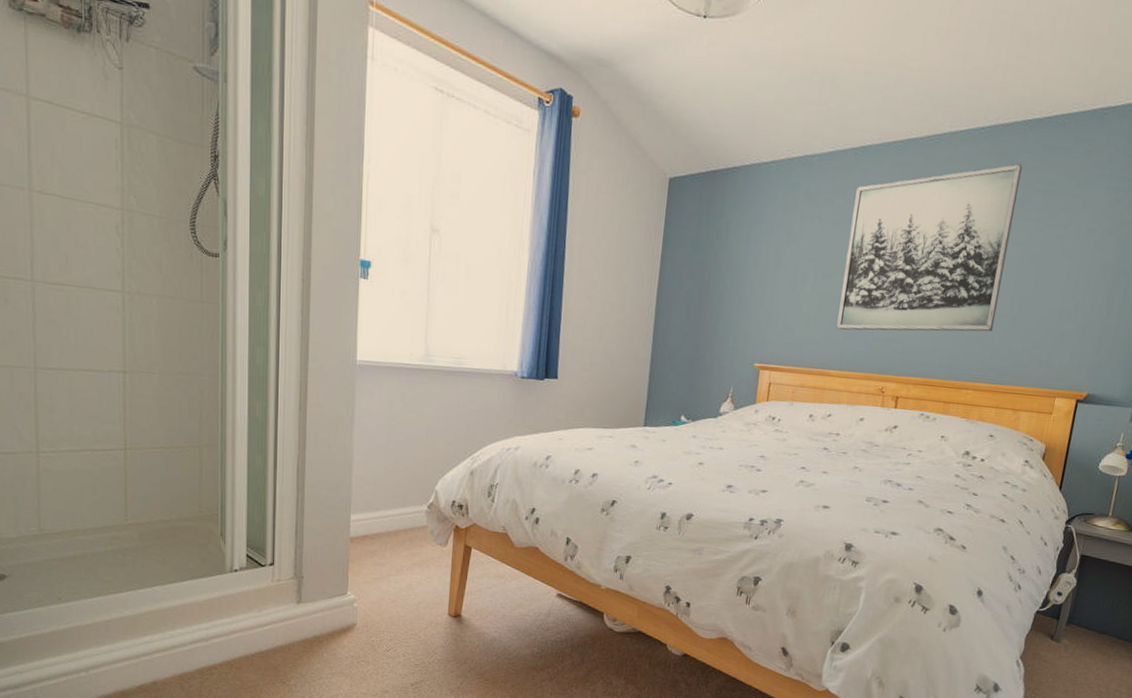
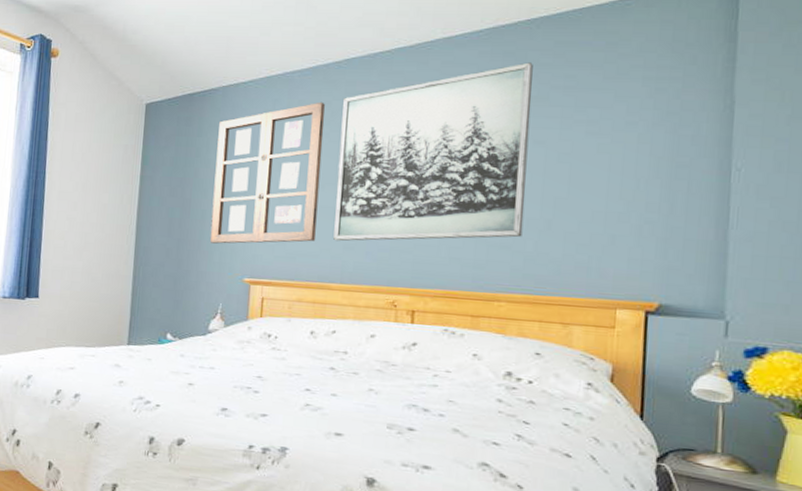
picture frame: none [724,189,840,330] -> present [209,102,325,244]

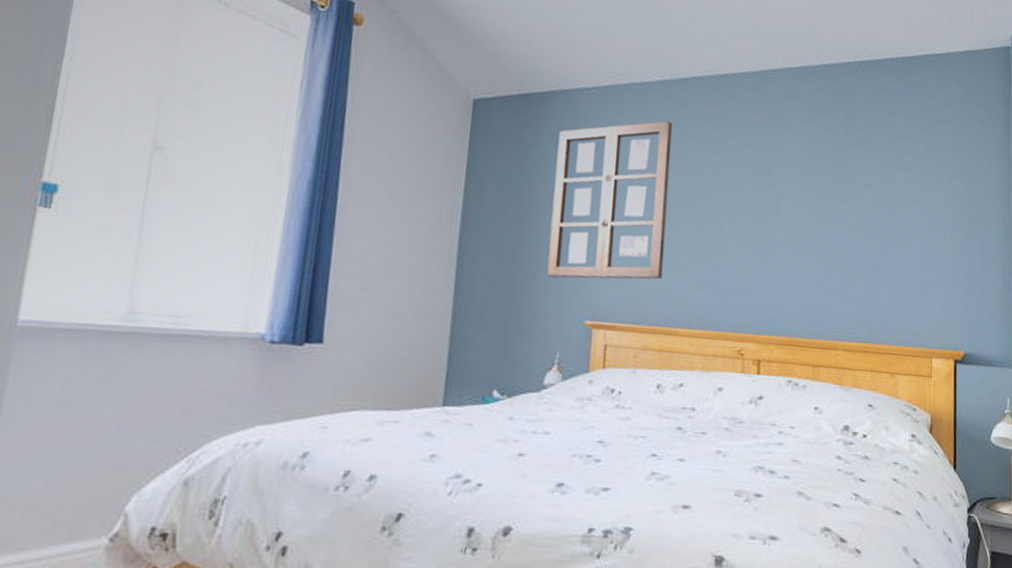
wall art: present [333,62,533,242] -> none [681,104,860,283]

